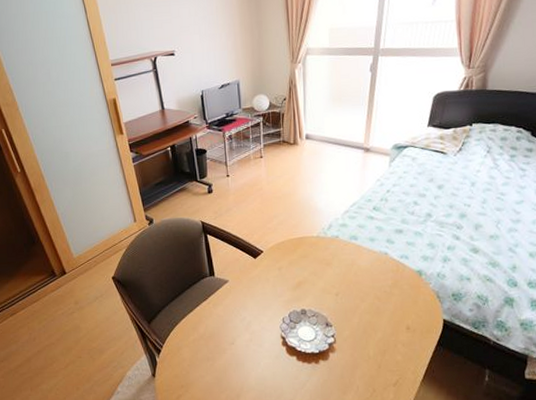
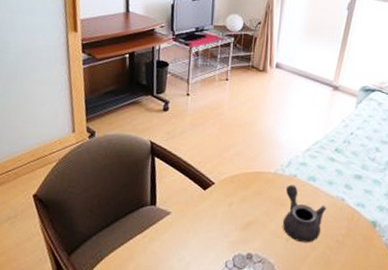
teapot: none [329,245,371,296] -> present [283,184,326,243]

